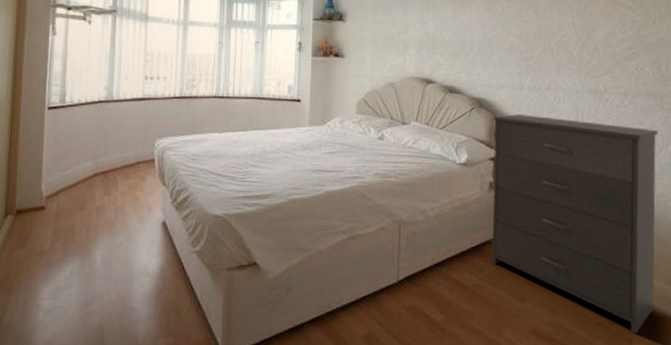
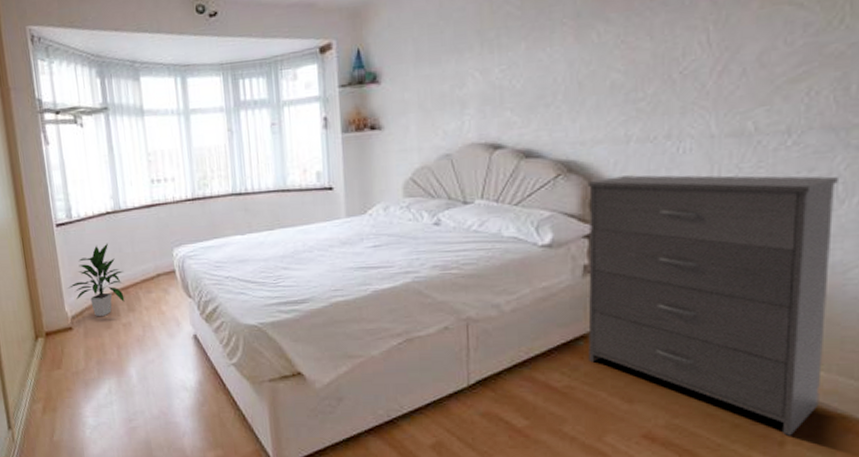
indoor plant: none [48,129,106,199] -> present [68,243,125,317]

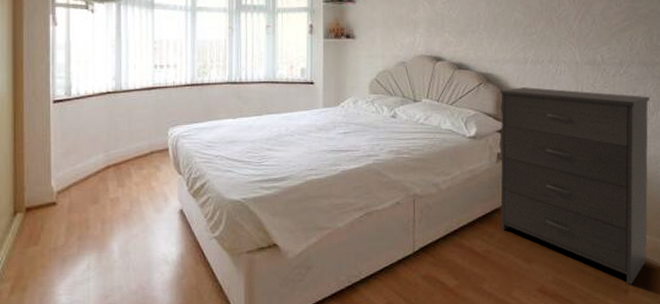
indoor plant: present [68,243,125,317] -> none [57,120,118,192]

